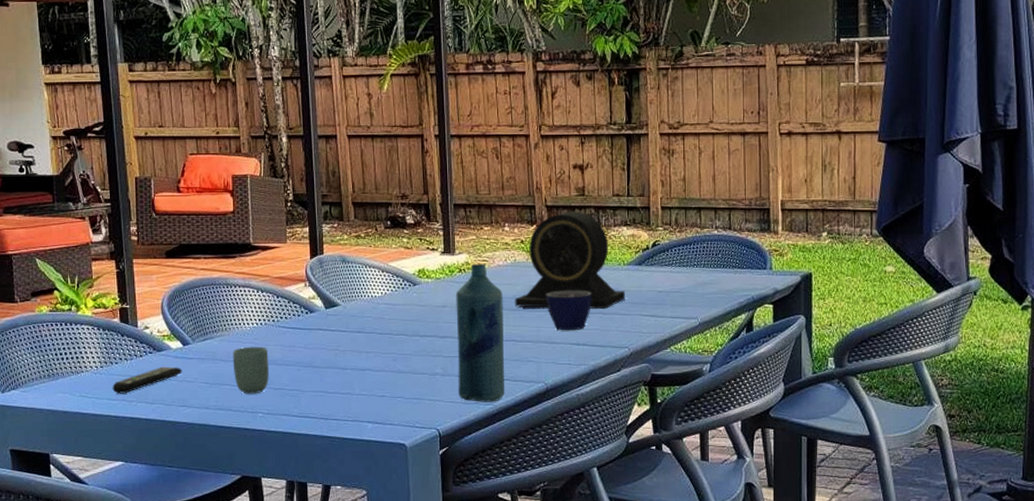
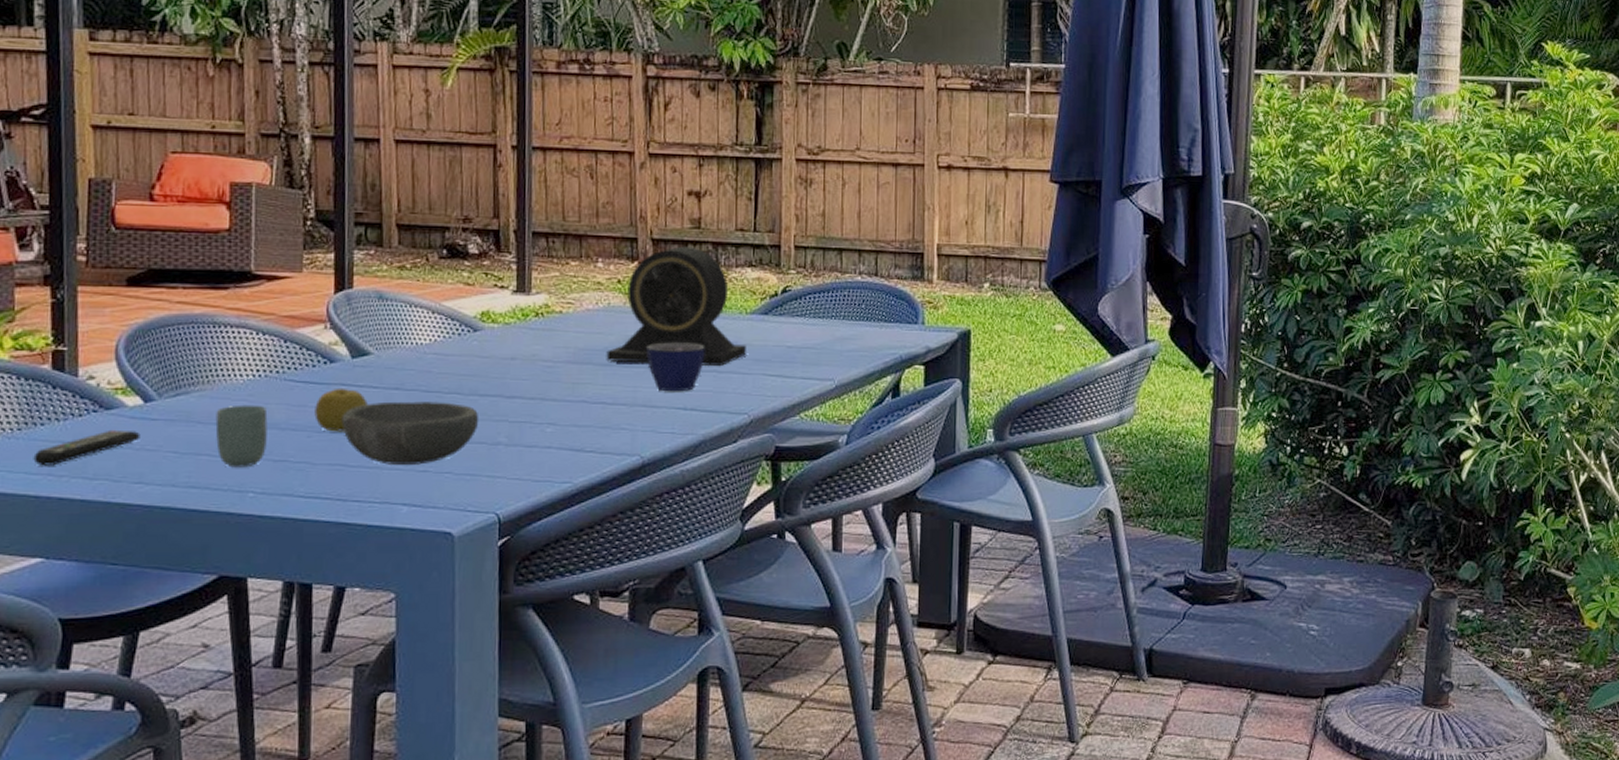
fruit: none [301,332,339,366] -> present [314,387,368,432]
bowl: none [321,342,421,391] -> present [341,401,479,465]
bottle: present [456,263,505,402] -> none [527,306,592,479]

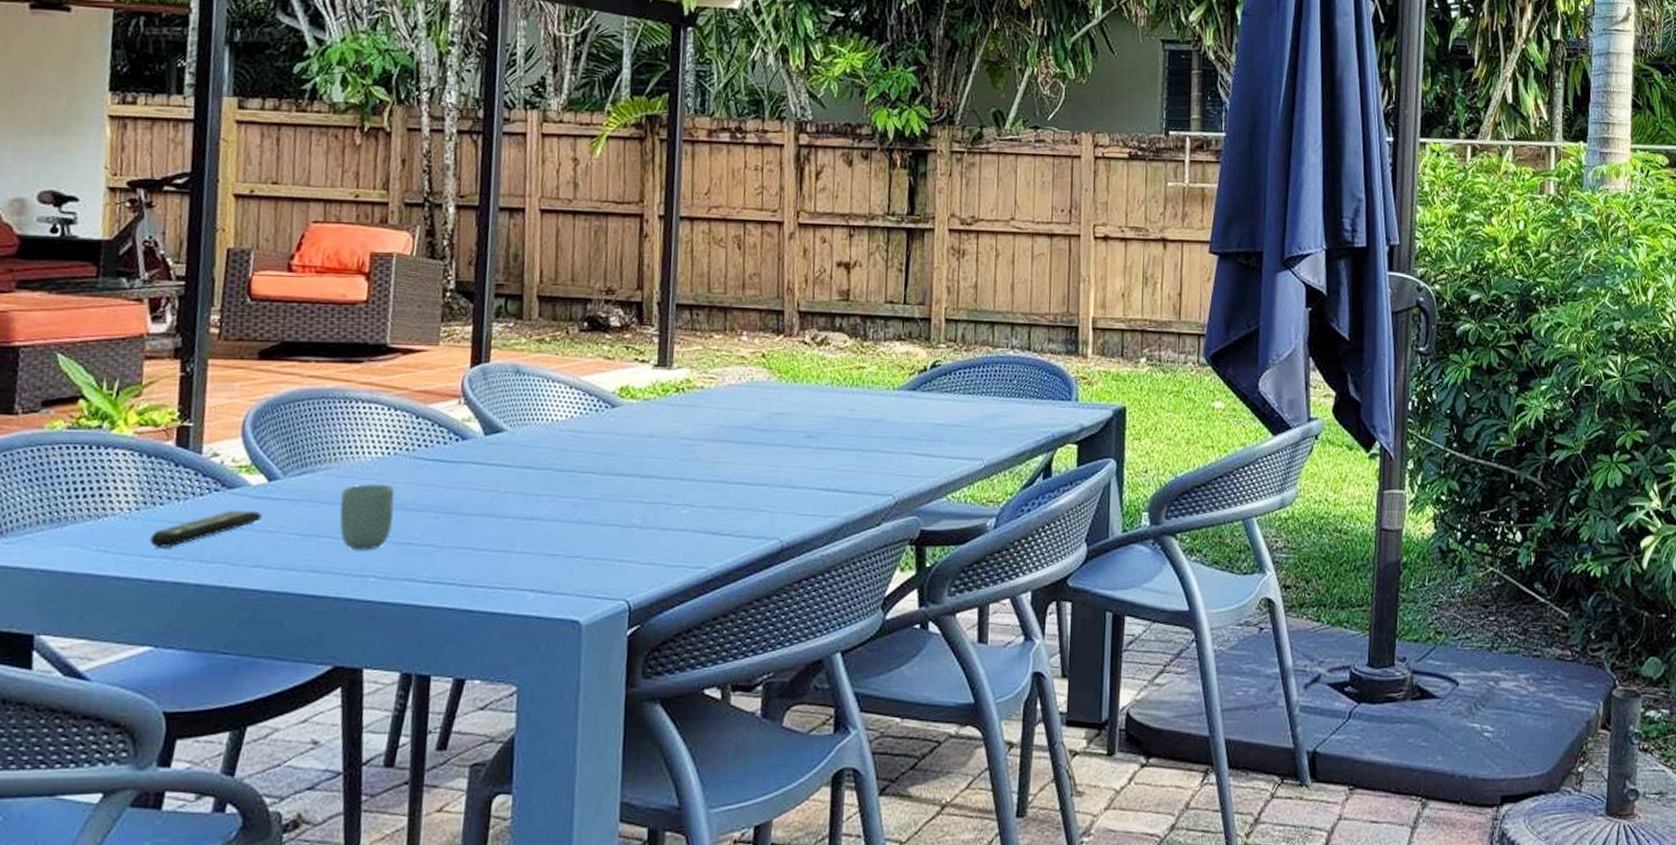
fruit: present [314,387,368,432] -> none [443,466,499,513]
bowl: present [341,401,479,465] -> none [470,481,614,548]
speaker: present [606,246,747,366] -> none [747,319,894,444]
cup: present [646,342,705,392] -> none [789,419,850,472]

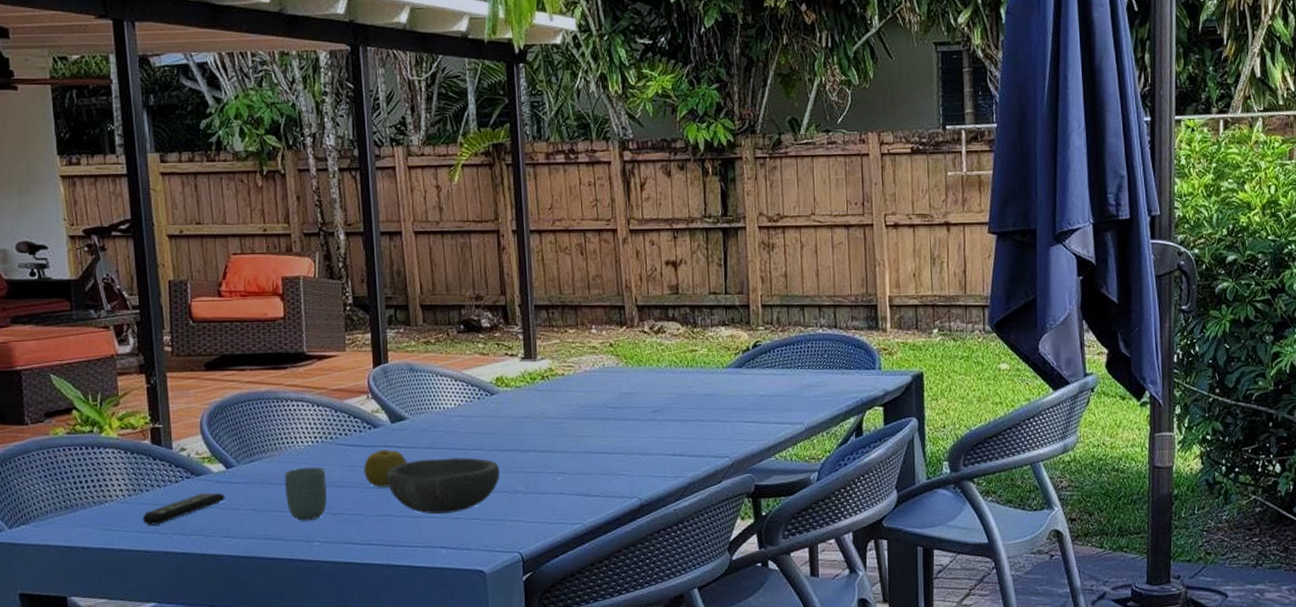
fruit: none [443,466,499,513] -> present [364,449,407,487]
bowl: none [470,481,614,548] -> present [386,457,500,514]

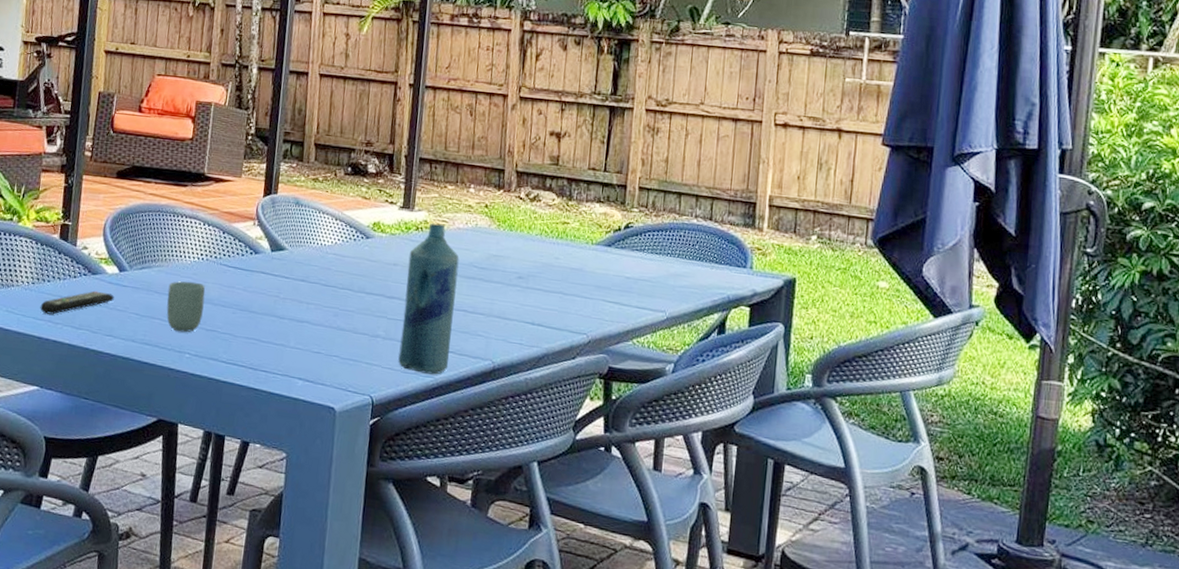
fruit: present [364,449,407,487] -> none [239,275,280,312]
bowl: present [386,457,500,514] -> none [259,290,365,347]
bottle: none [538,369,595,521] -> present [398,222,459,375]

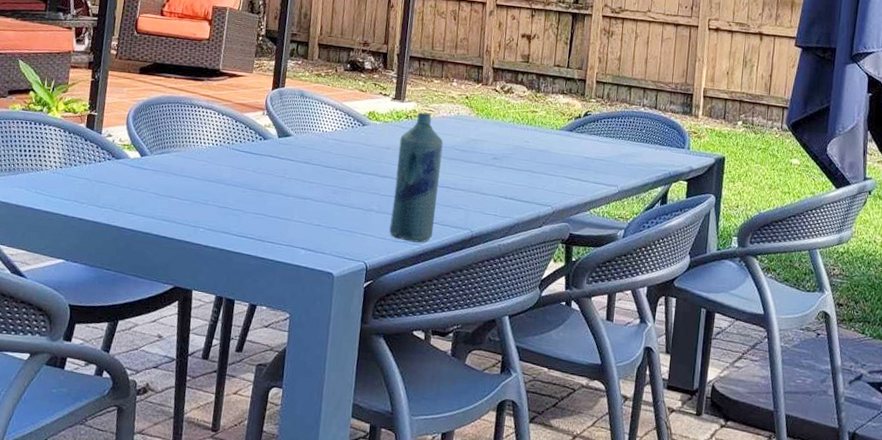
remote control: present [40,290,114,315] -> none [67,173,136,195]
cup: present [166,281,206,333] -> none [183,164,219,210]

